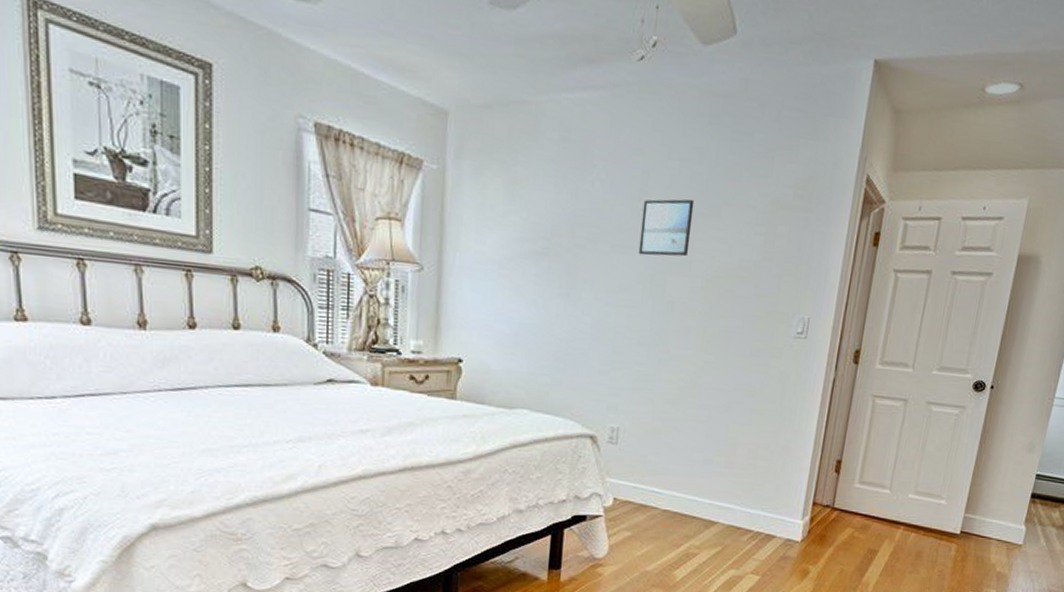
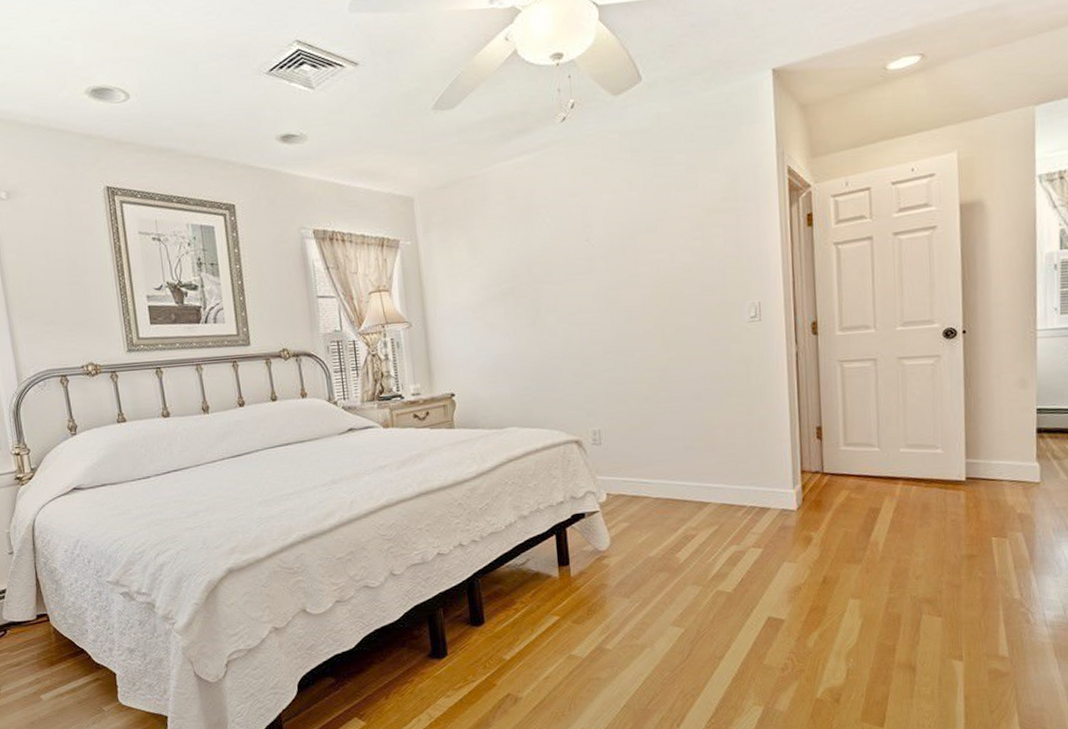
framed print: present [638,199,695,257] -> none [586,222,635,278]

